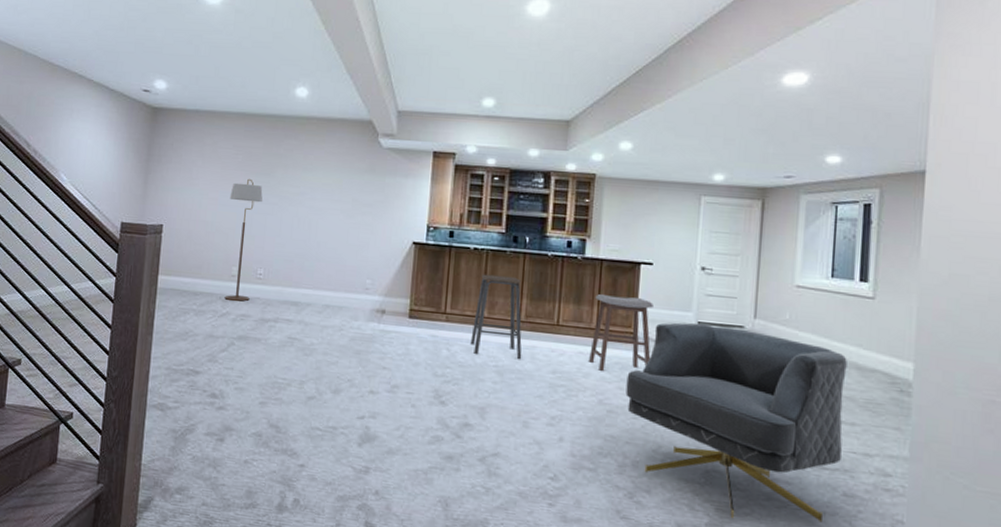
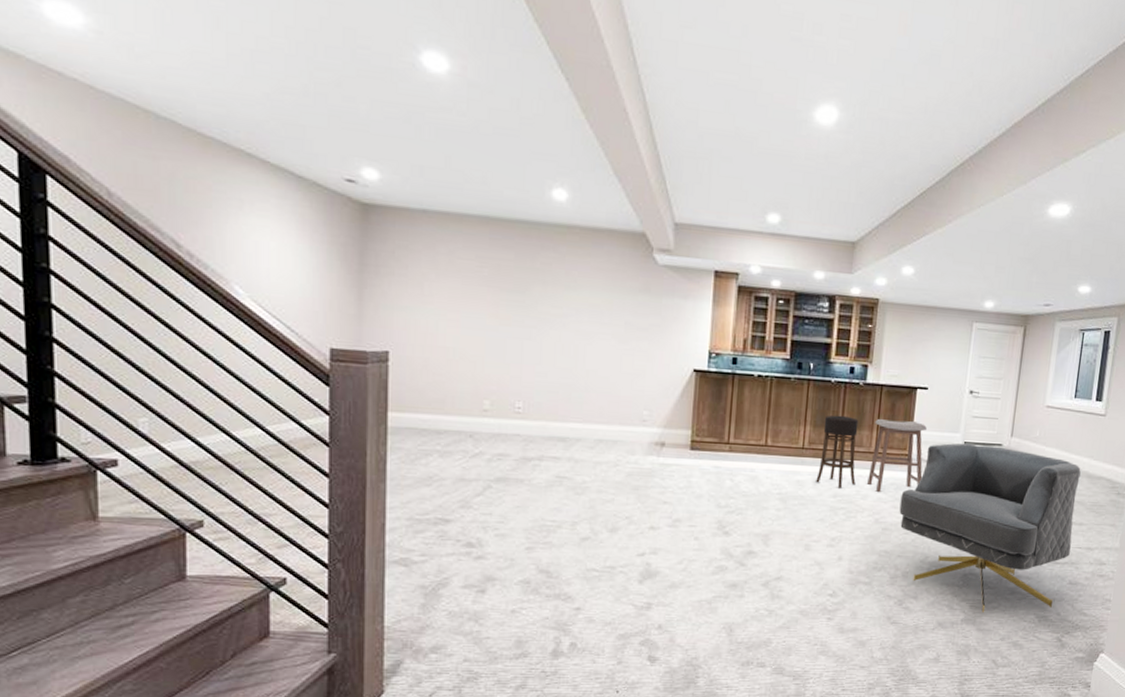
floor lamp: present [224,178,263,302] -> none [475,296,518,439]
bar stool: present [470,274,522,360] -> none [754,401,805,486]
bar stool: none [534,289,578,365] -> present [816,415,859,488]

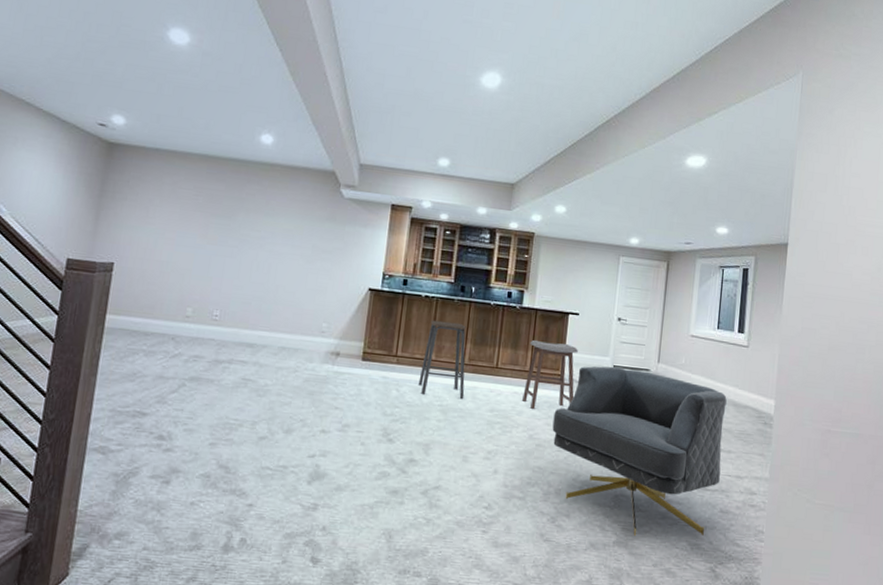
bar stool: none [754,401,805,486] -> present [418,320,466,400]
bar stool: present [816,415,859,488] -> none [474,334,515,404]

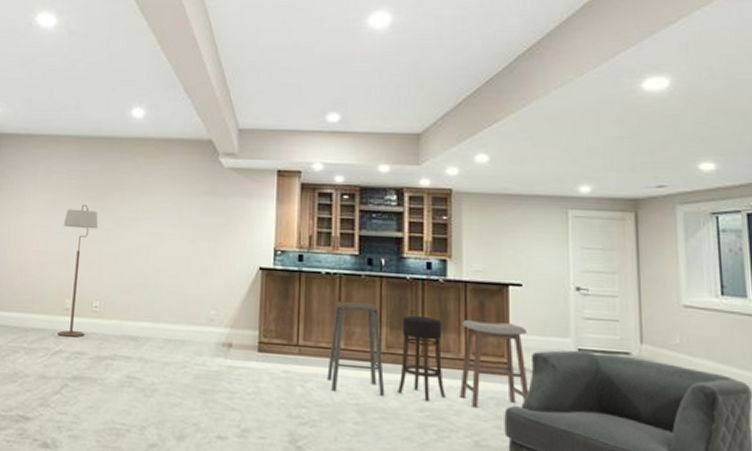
floor lamp: none [177,220,223,343] -> present [57,204,99,338]
bar stool: none [474,334,515,404] -> present [398,315,445,401]

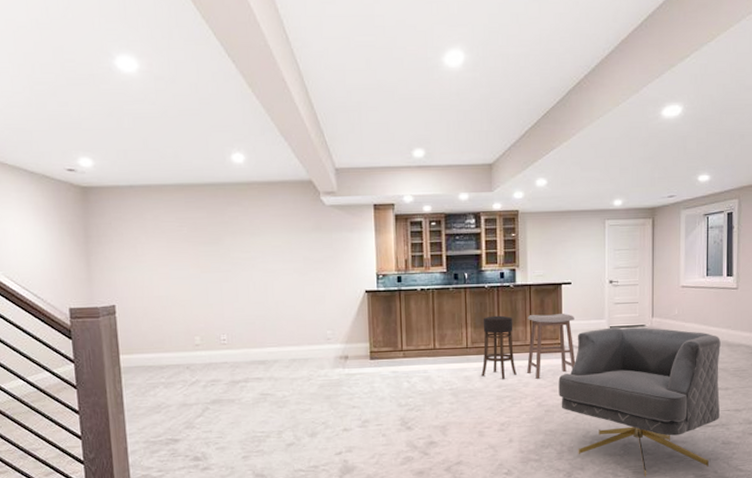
floor lamp: present [57,204,99,338] -> none [180,249,217,369]
bar stool: present [327,300,385,397] -> none [427,310,472,382]

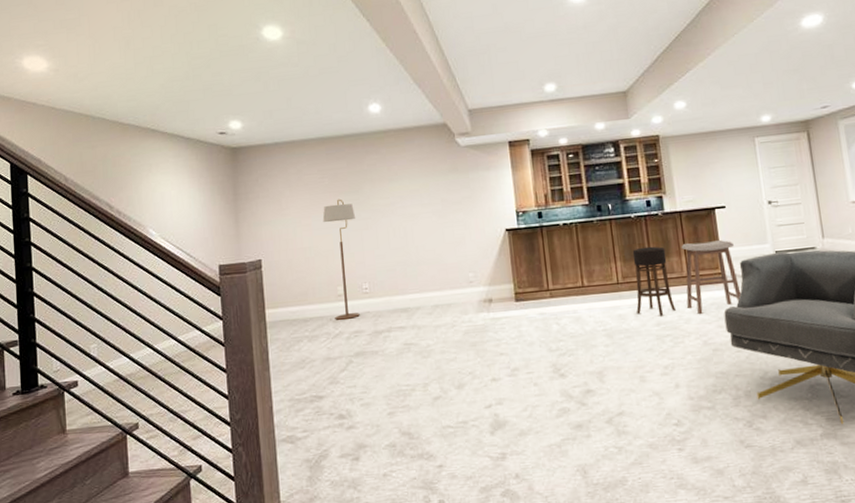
floor lamp: none [180,249,217,369] -> present [322,199,360,320]

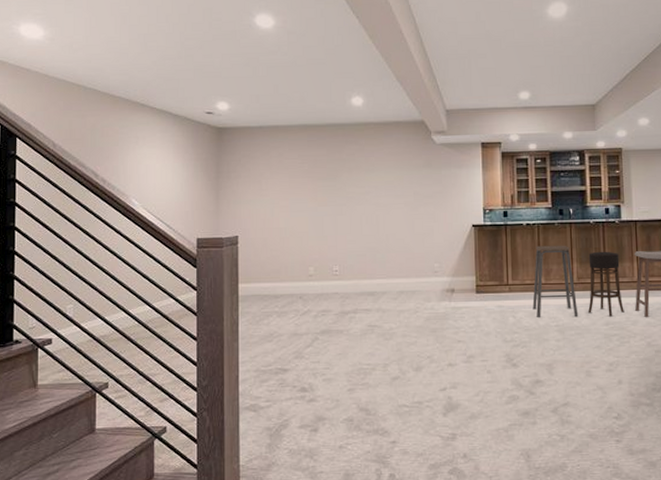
floor lamp: present [322,199,360,320] -> none [300,184,332,299]
bar stool: none [575,243,627,323] -> present [532,245,579,318]

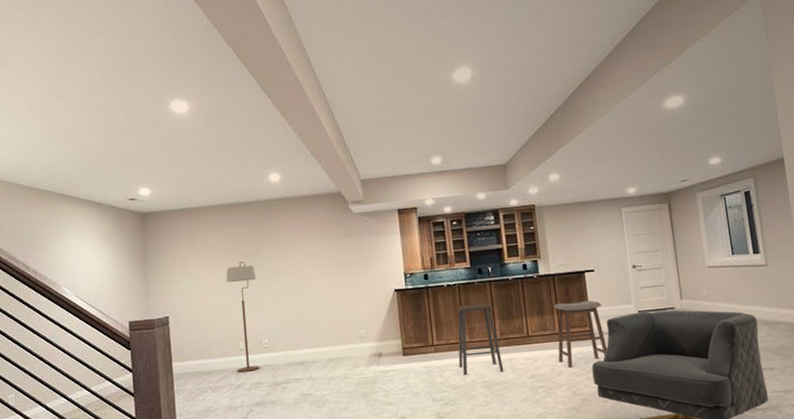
floor lamp: none [300,184,332,299] -> present [226,261,260,373]
bar stool: present [588,251,624,317] -> none [509,306,548,369]

